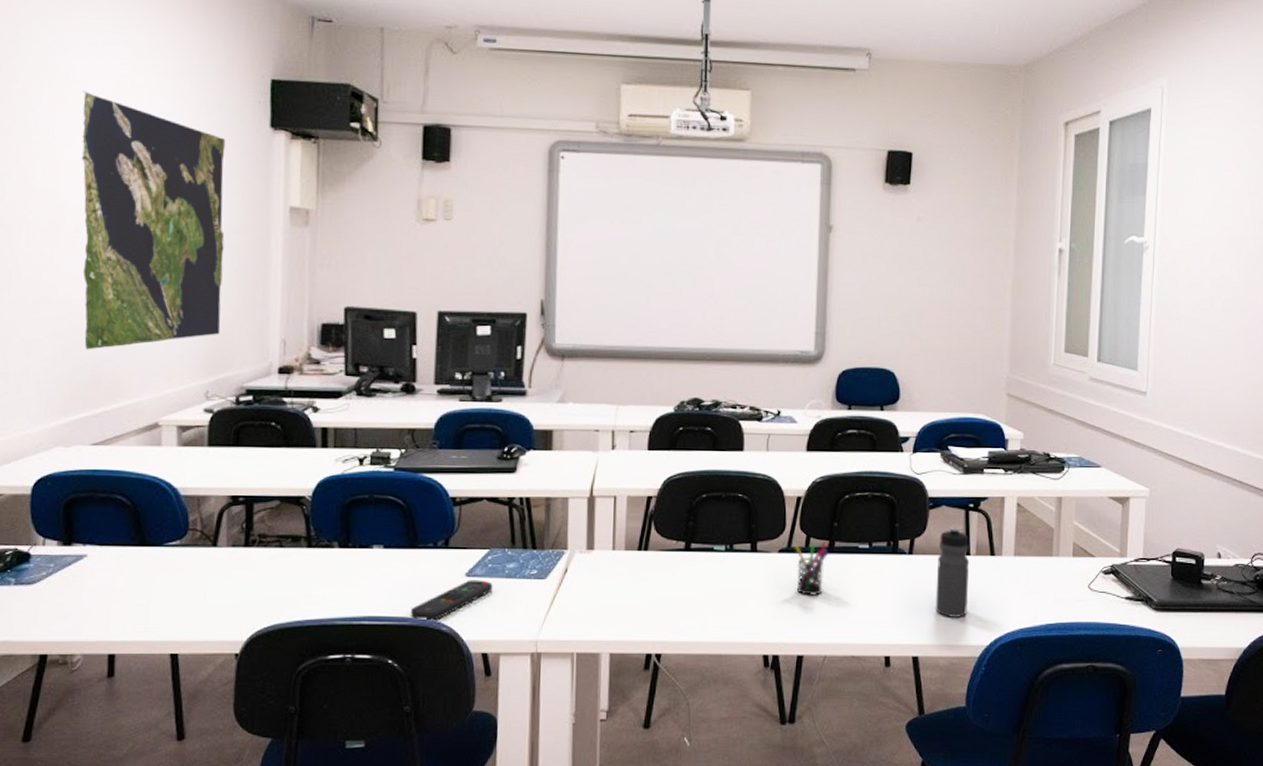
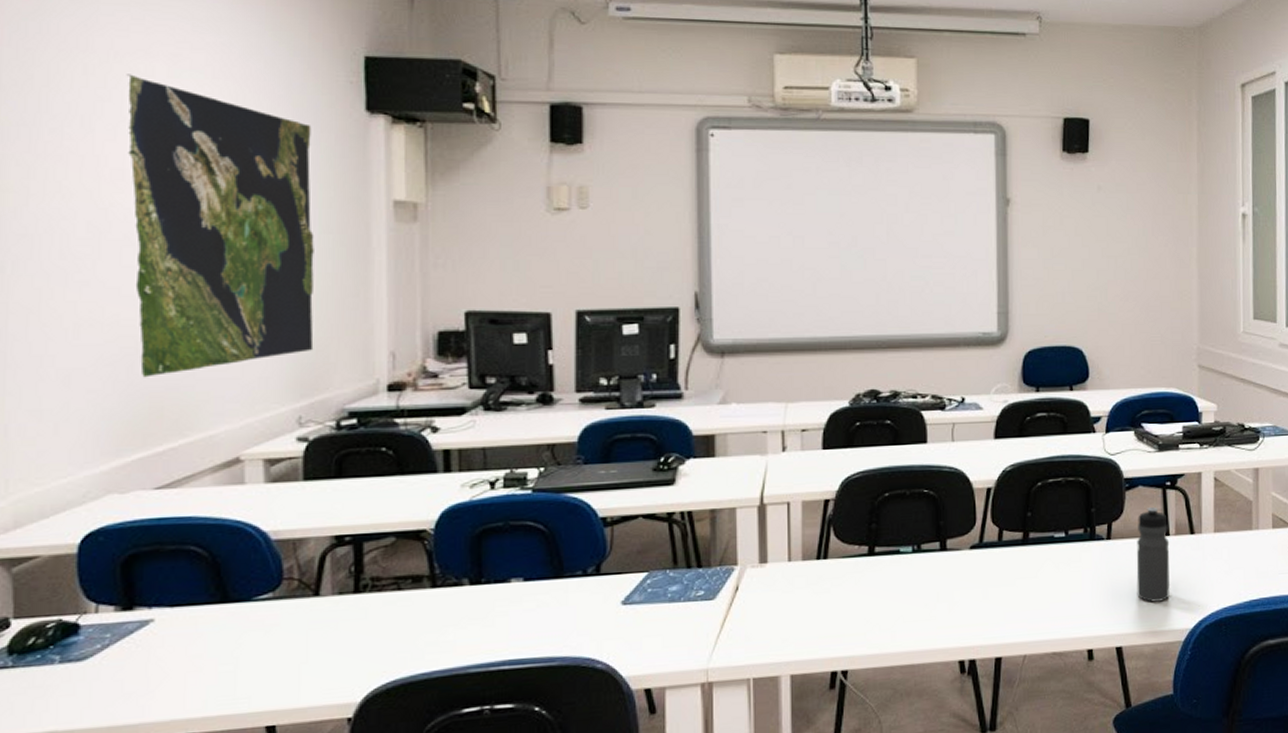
remote control: present [411,580,493,621] -> none [559,607,654,659]
pen holder: present [794,541,829,596] -> none [986,532,1023,593]

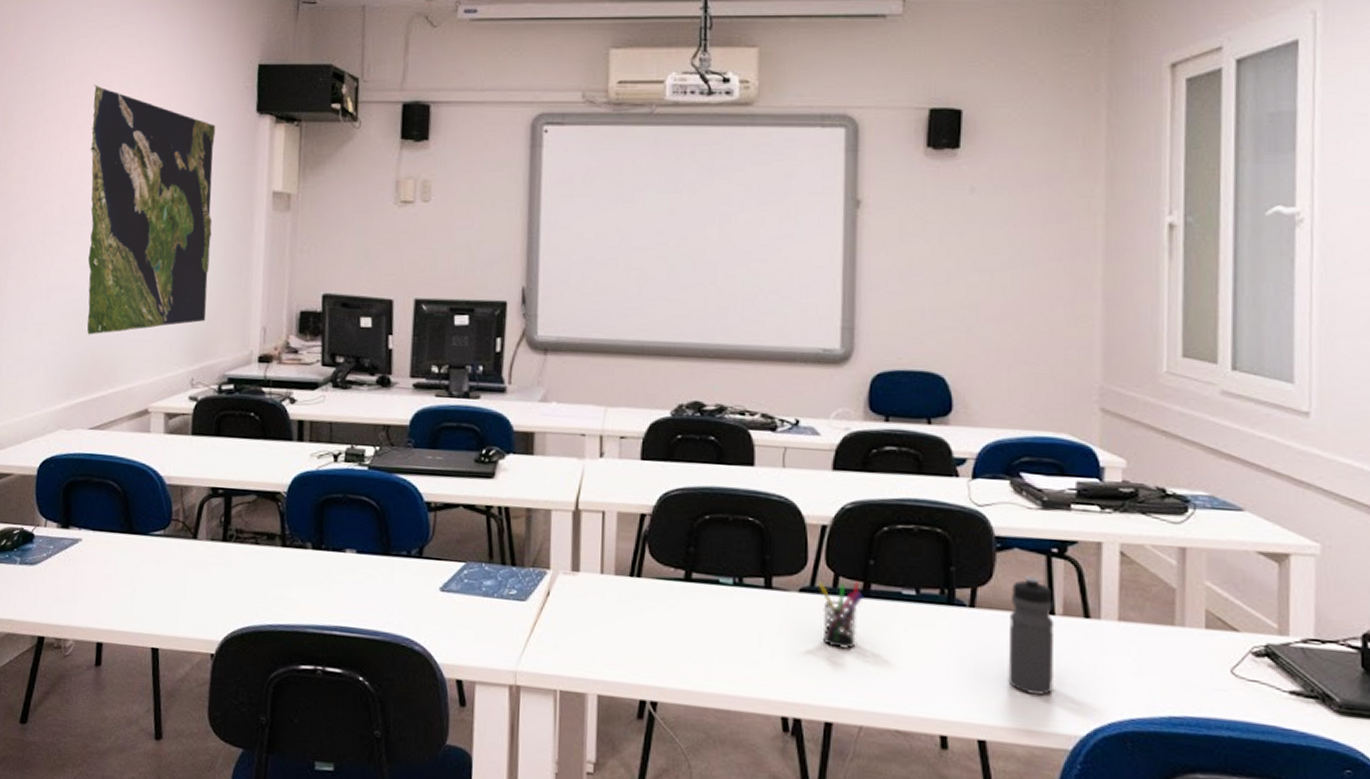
pen holder: none [986,532,1023,593] -> present [818,581,863,649]

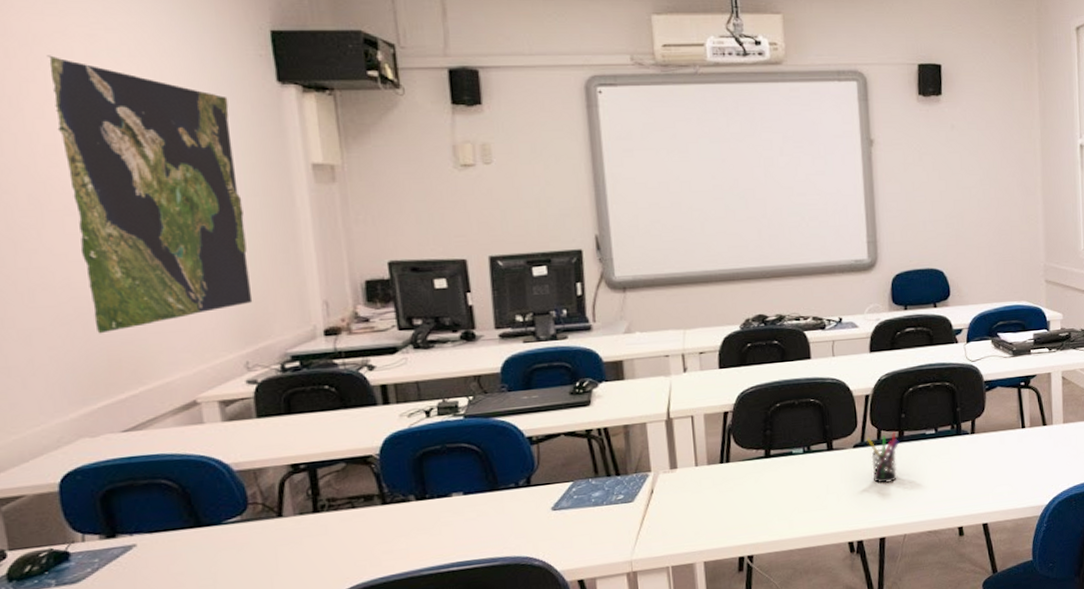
water bottle: present [1008,576,1055,696] -> none [997,404,1027,485]

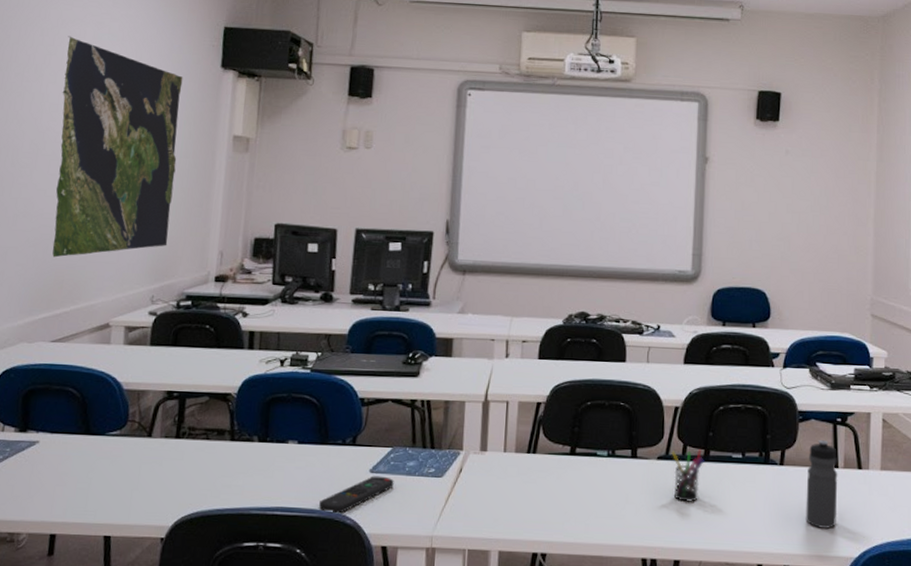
remote control: none [500,511,581,559] -> present [319,476,394,514]
water bottle: none [997,404,1027,485] -> present [805,440,838,529]

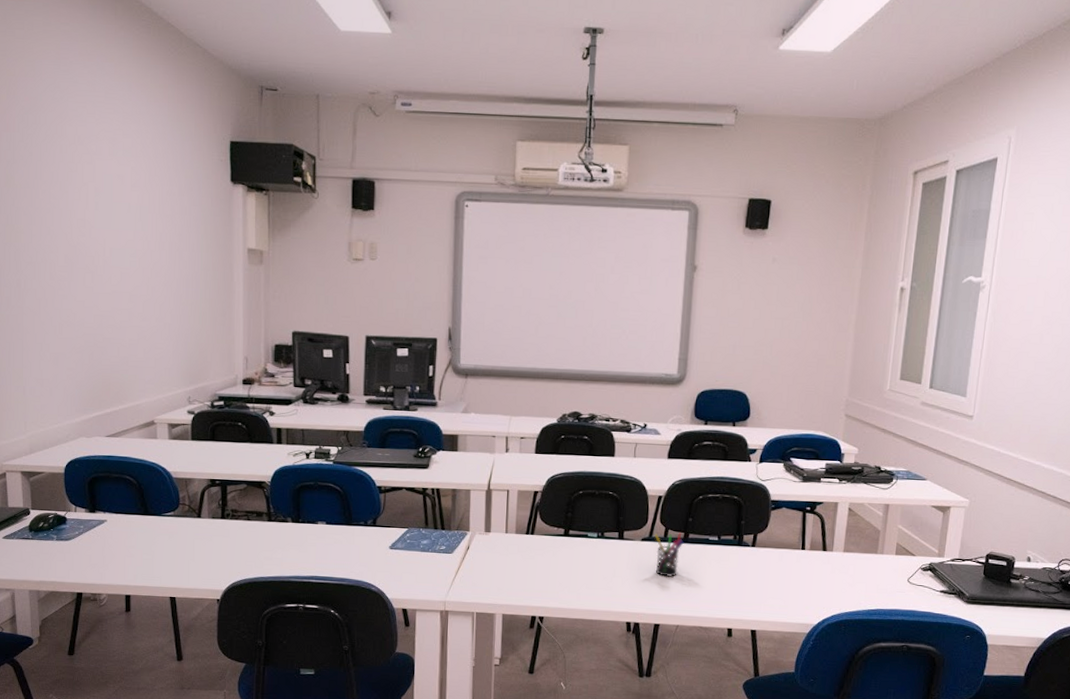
world map: present [52,36,183,258] -> none [85,152,198,363]
remote control: present [319,476,394,514] -> none [348,551,411,582]
water bottle: present [805,440,838,529] -> none [772,526,805,600]

